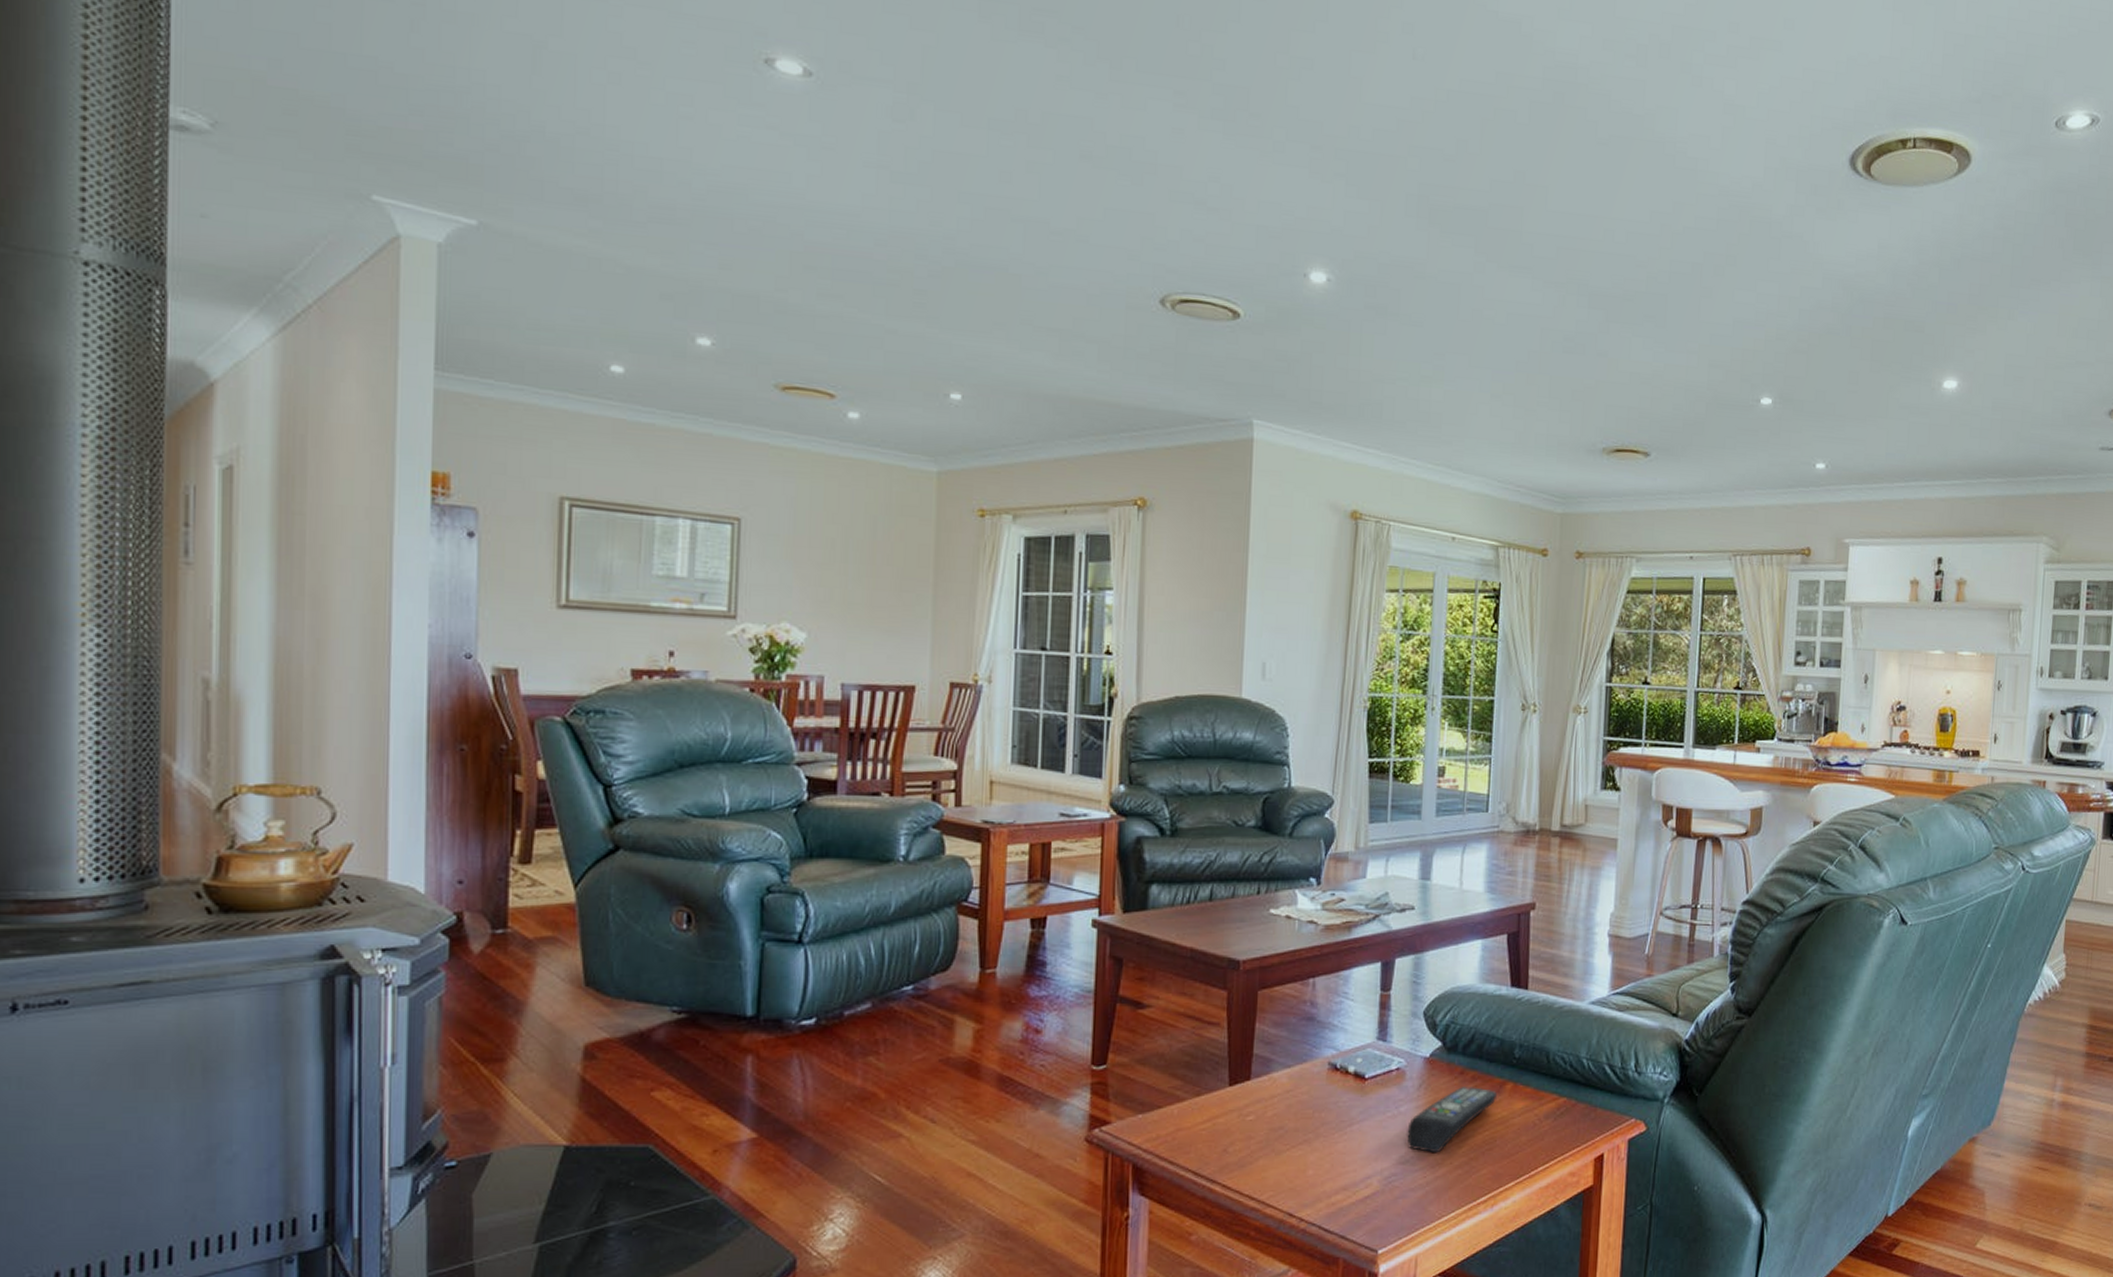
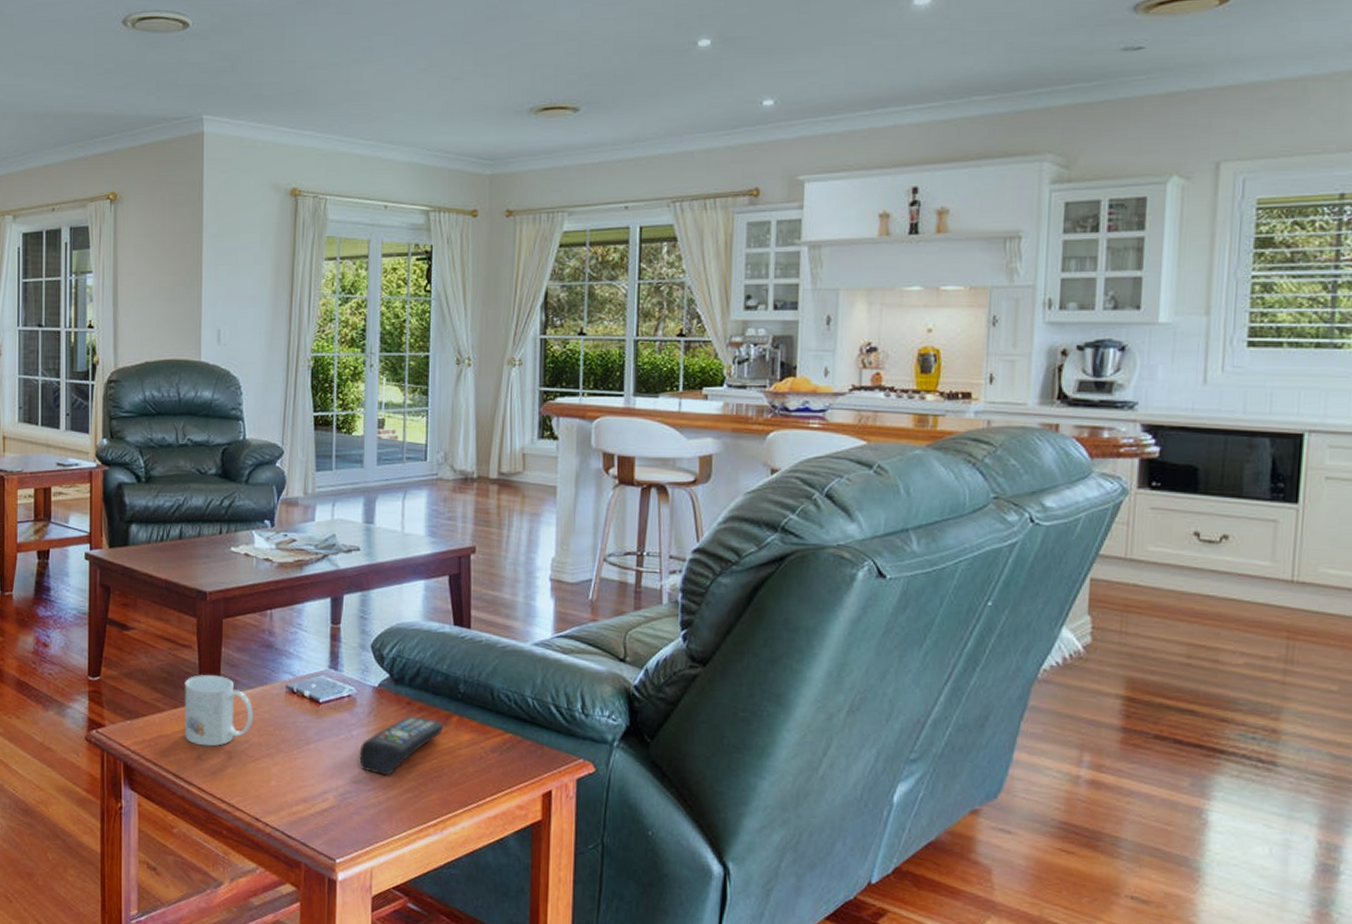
mug: none [1207,1054,1291,1137] -> present [184,674,254,747]

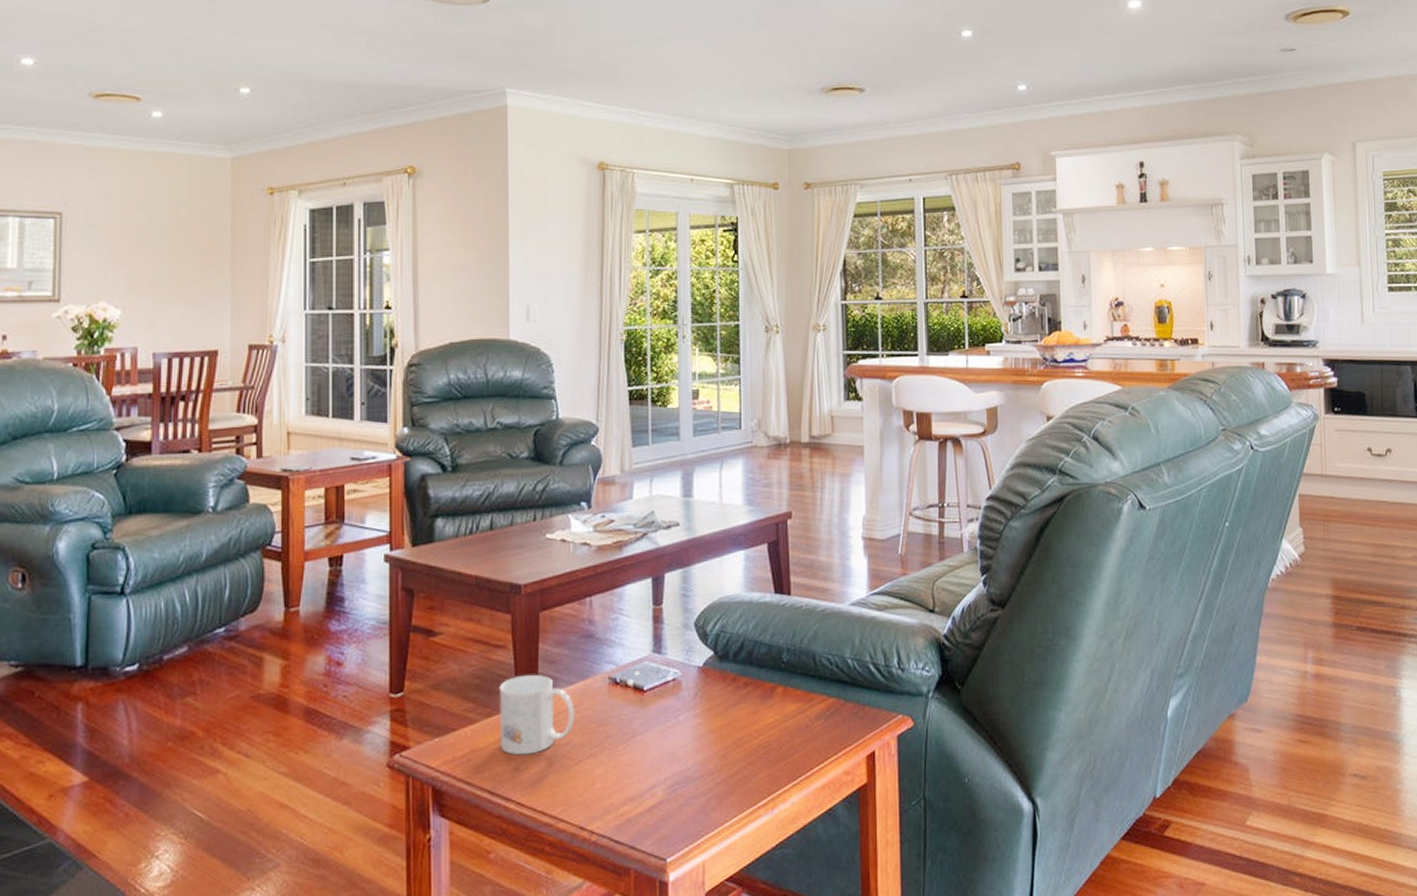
remote control: present [359,715,443,776] -> none [686,692,769,760]

